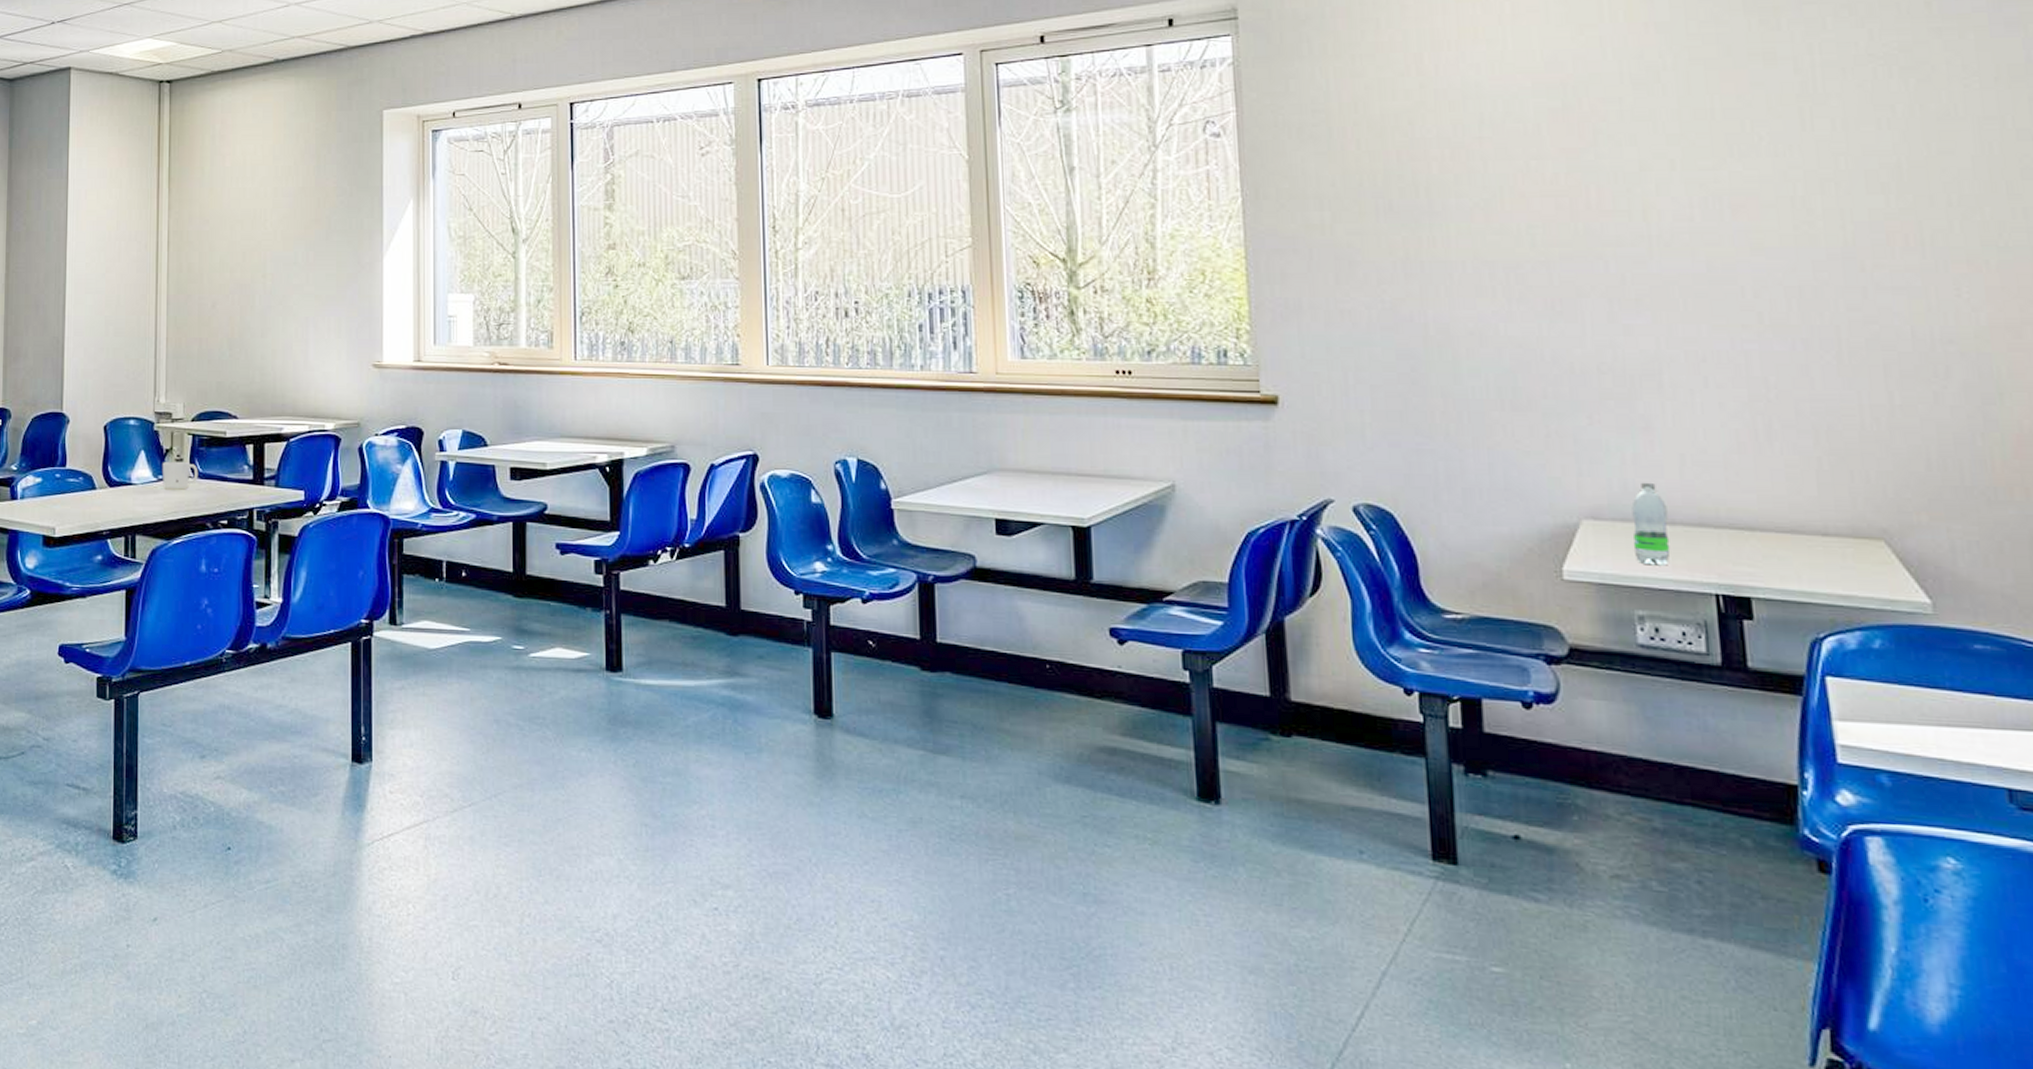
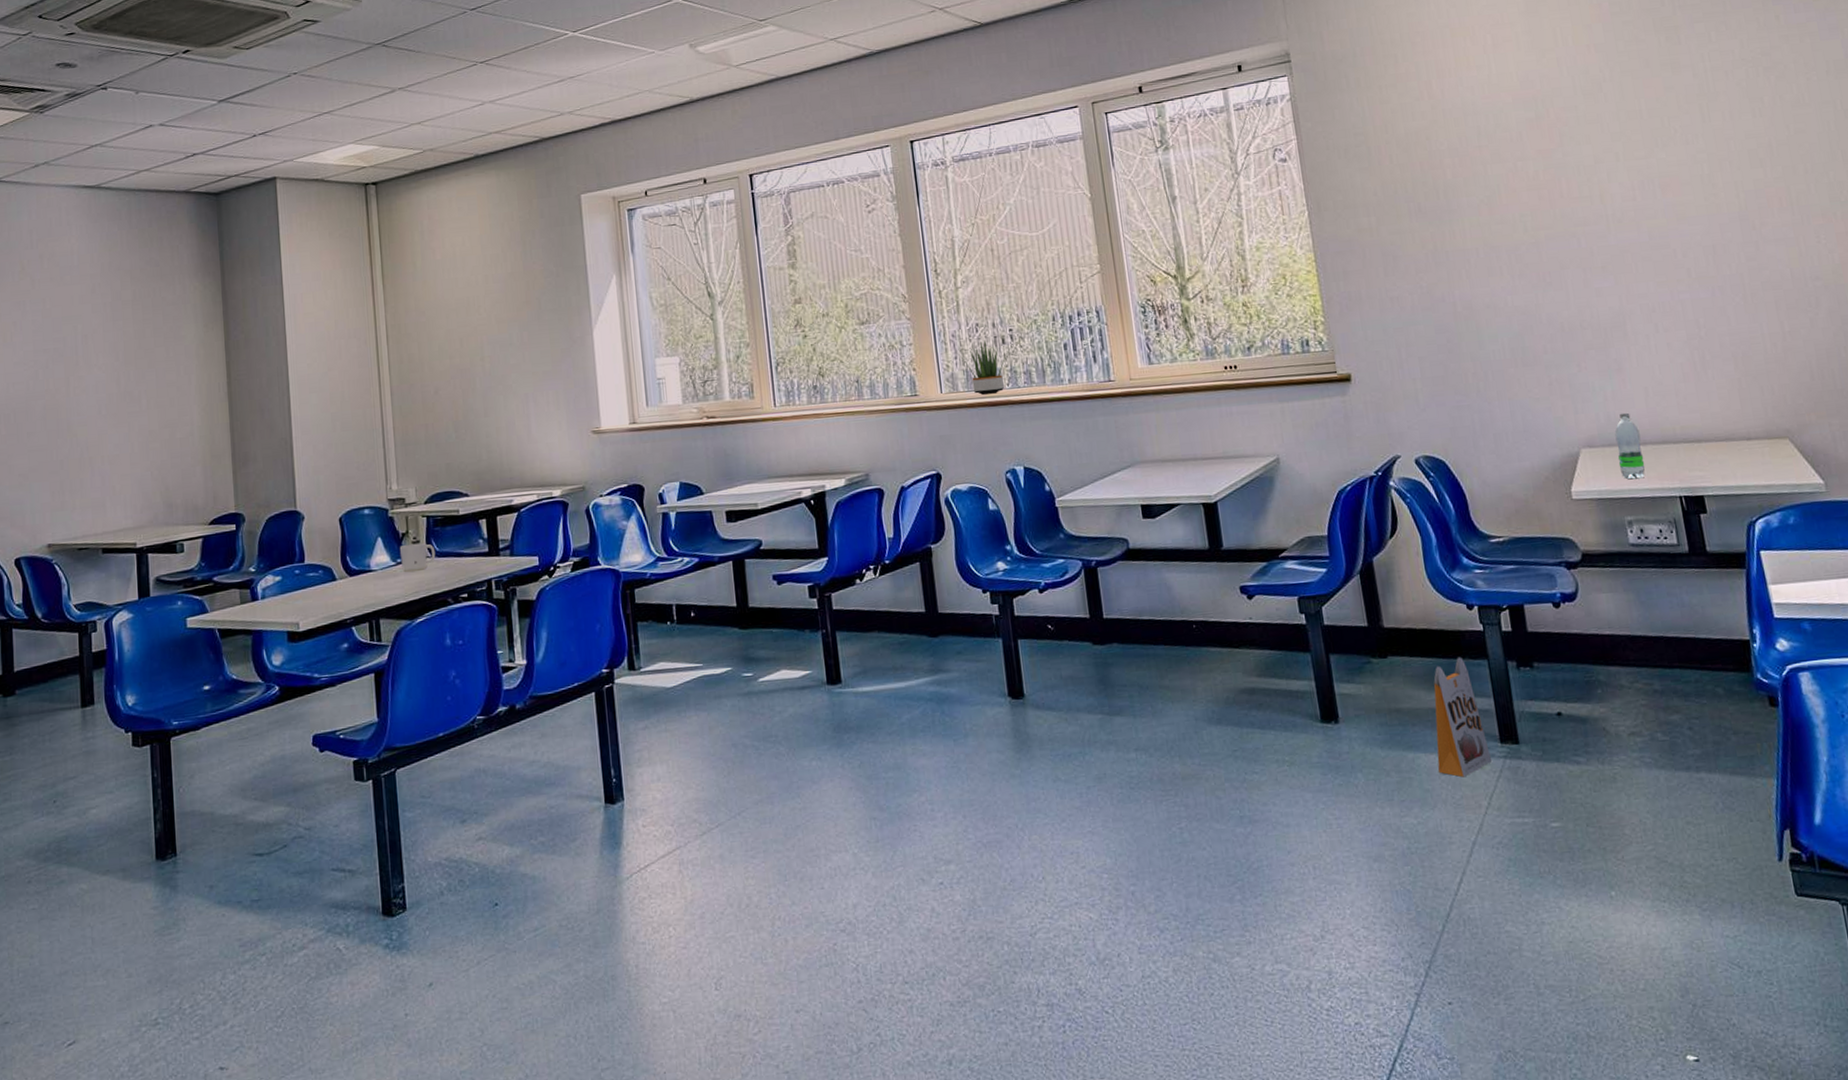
potted plant: none [790,311,856,374] -> present [957,340,1012,396]
shopping bag: none [1344,749,1418,894] -> present [1434,657,1491,778]

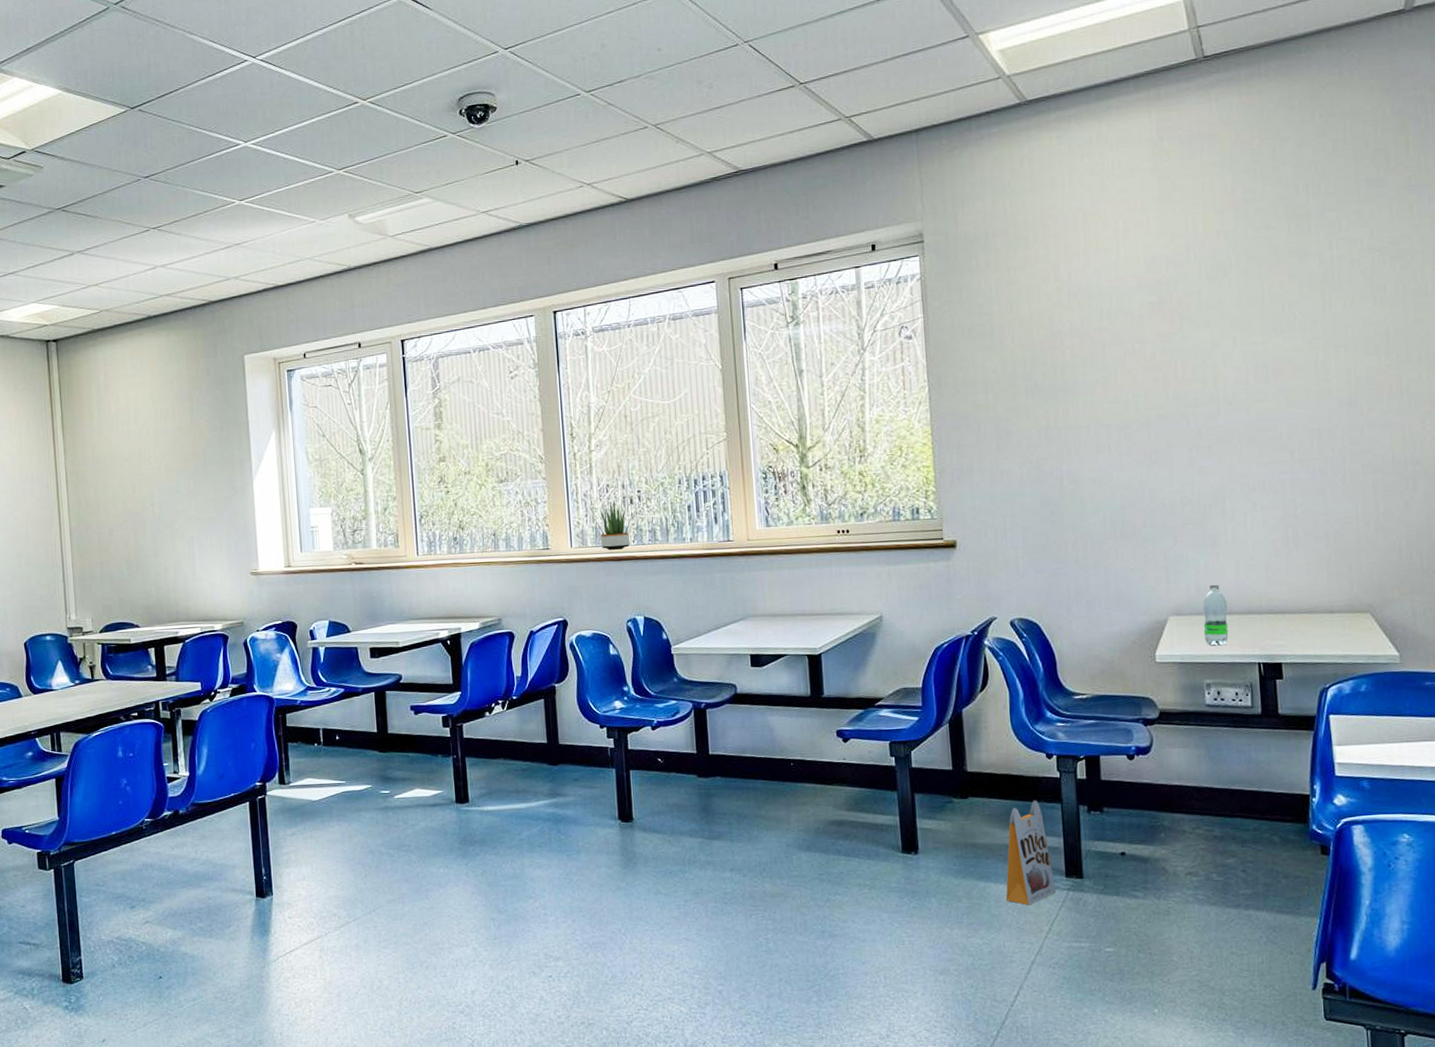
mug: present [399,542,436,573] -> none [77,667,110,693]

